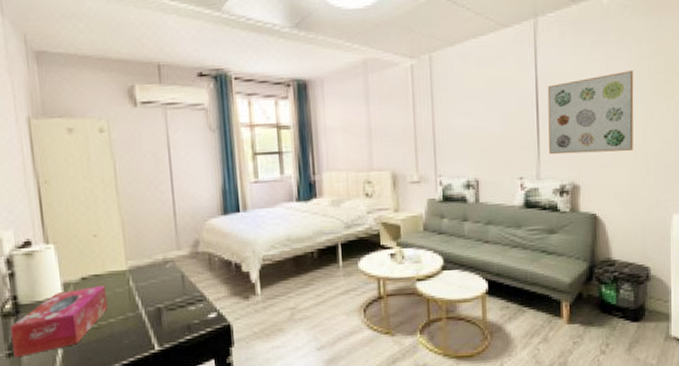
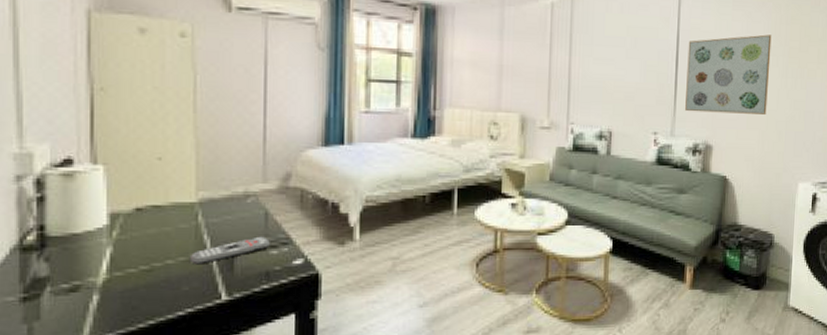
tissue box: present [10,286,108,358] -> none [31,219,166,303]
remote control: none [126,295,188,322] -> present [189,236,270,265]

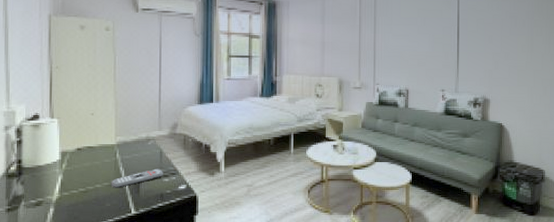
wall art: present [685,34,772,114] -> none [466,11,535,74]

